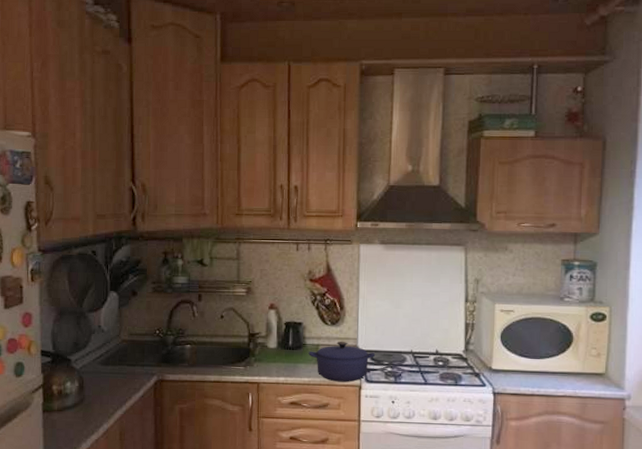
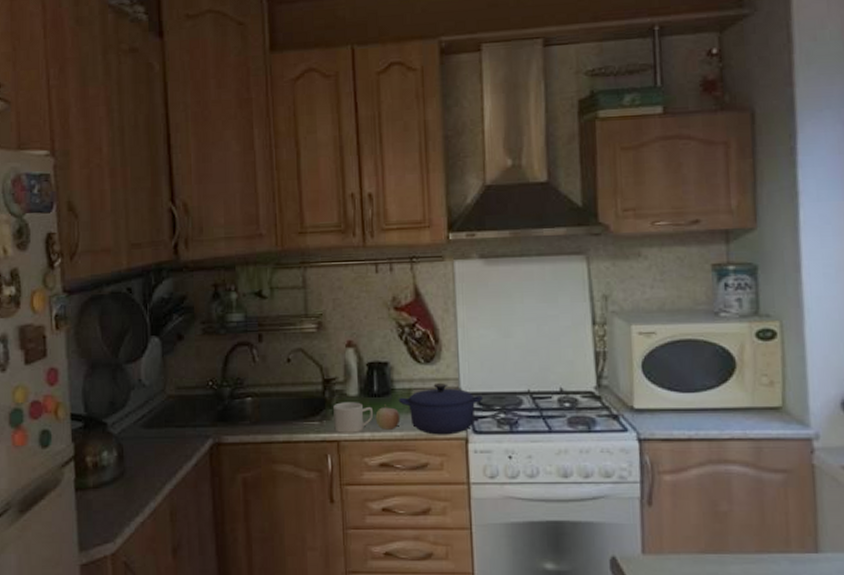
mug: none [255,352,288,378] -> present [333,402,374,434]
fruit: none [289,356,309,377] -> present [375,404,401,431]

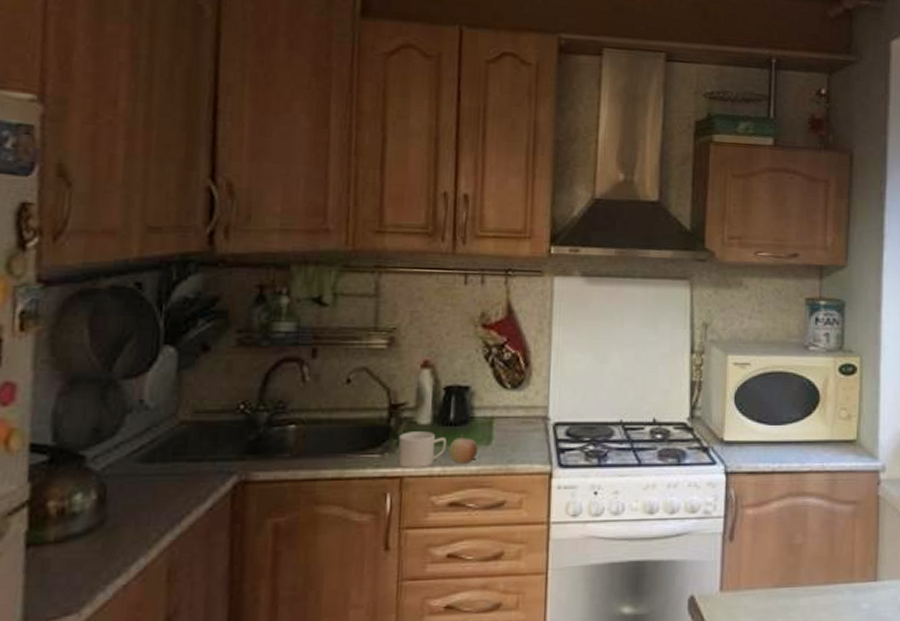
cooking pot: present [398,382,484,435] -> none [477,410,573,469]

